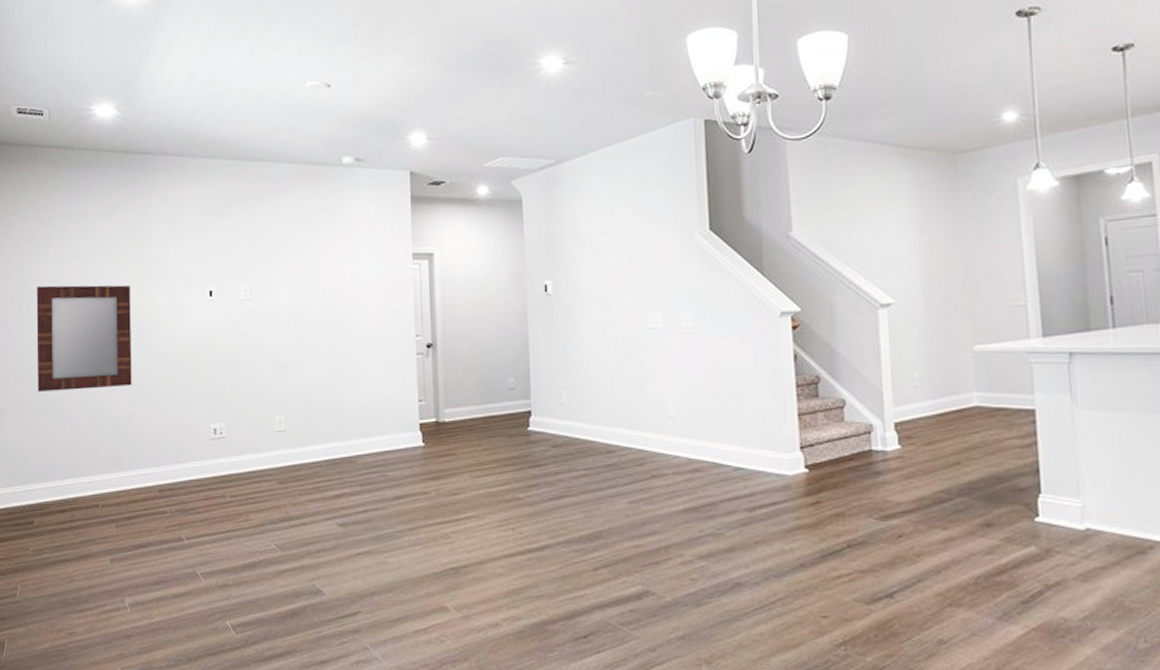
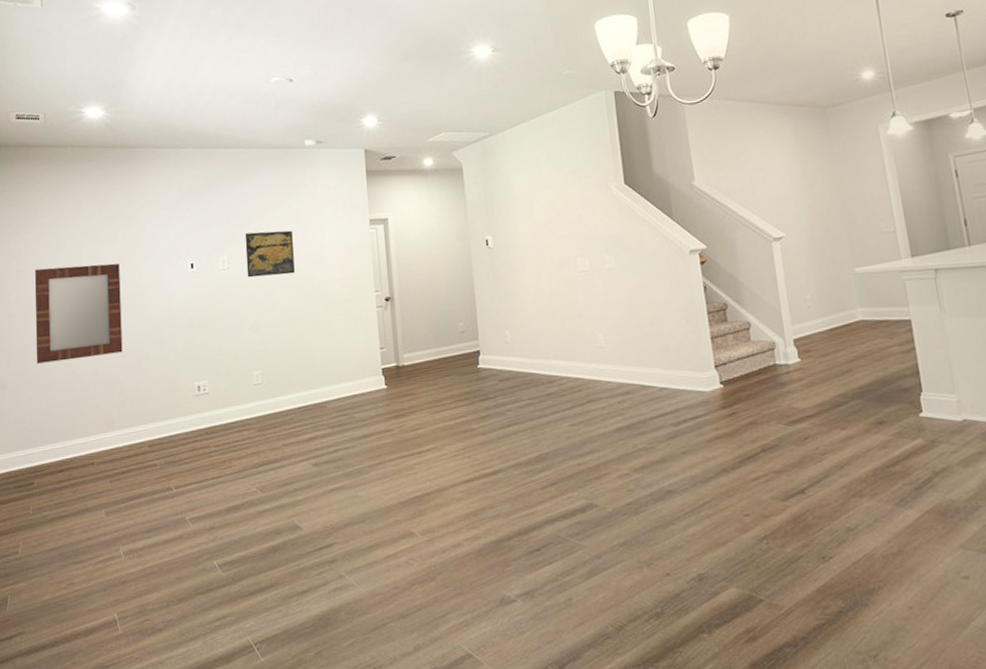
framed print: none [271,259,326,311] -> present [245,230,295,278]

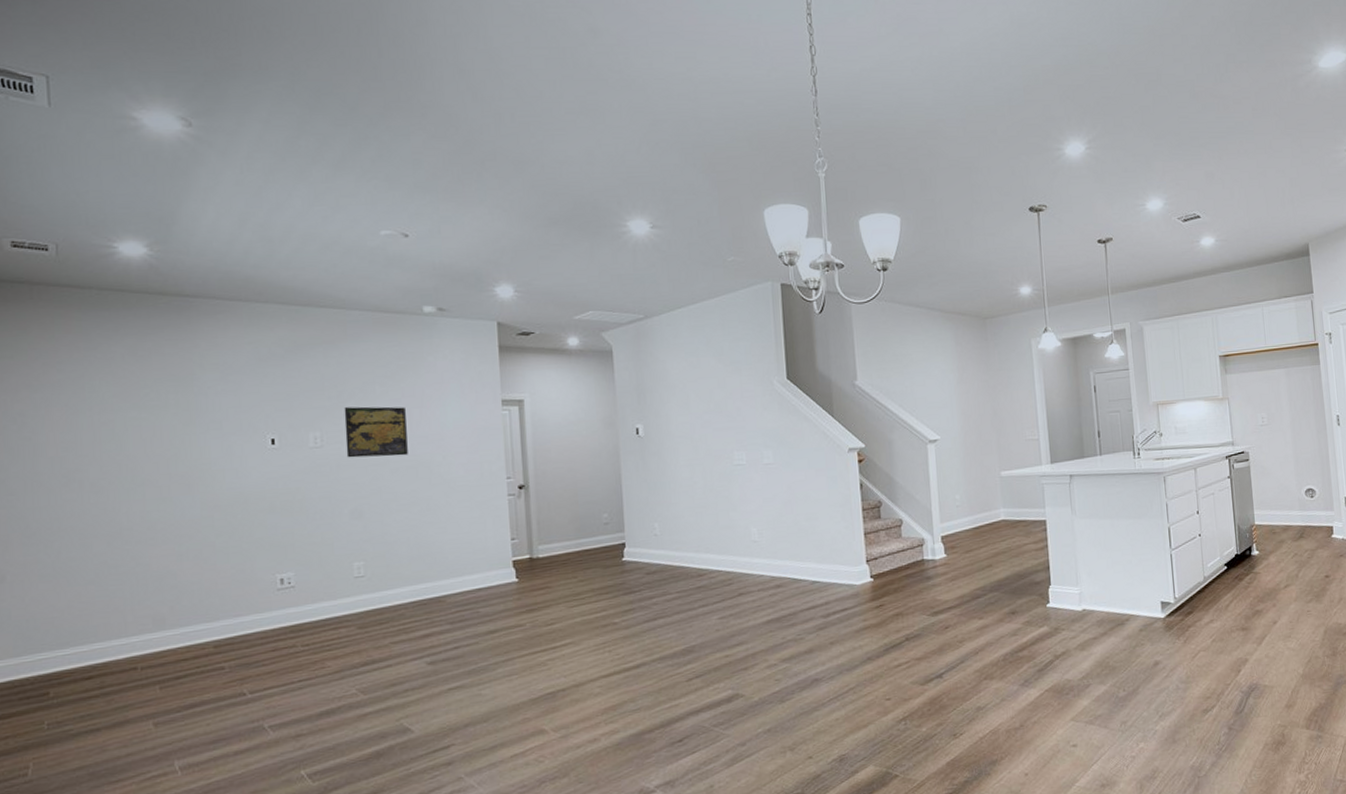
home mirror: present [34,263,123,364] -> none [45,434,177,552]

